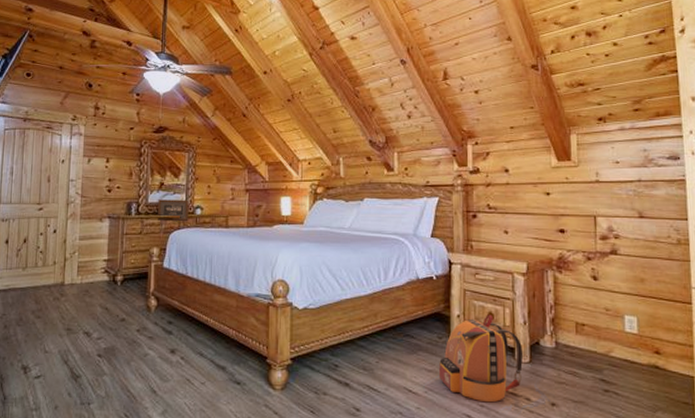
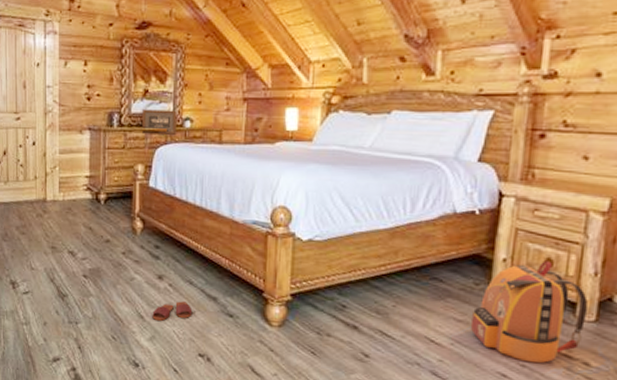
slippers: none [164,373,203,394] -> present [152,301,193,321]

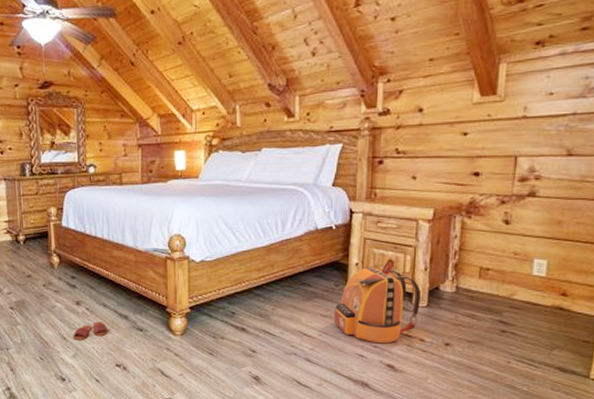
picture frame: present [142,109,177,136] -> none [51,158,83,181]

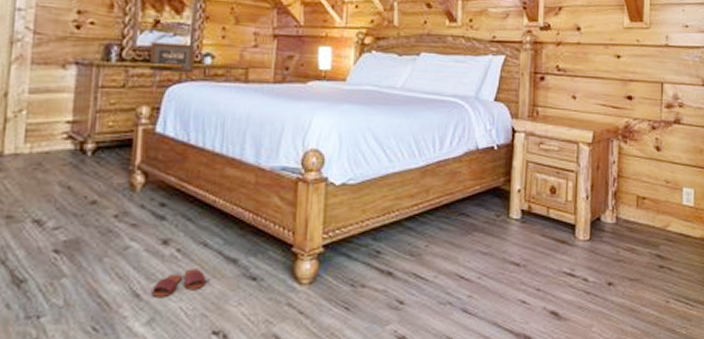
picture frame: none [51,158,83,181] -> present [149,42,195,74]
backpack: present [333,262,422,344] -> none [494,189,584,286]

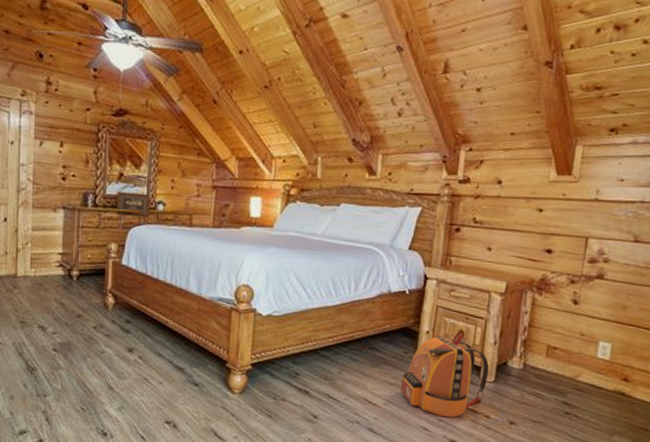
slippers: present [152,269,206,297] -> none [121,372,161,391]
backpack: none [494,189,584,286] -> present [400,332,490,418]

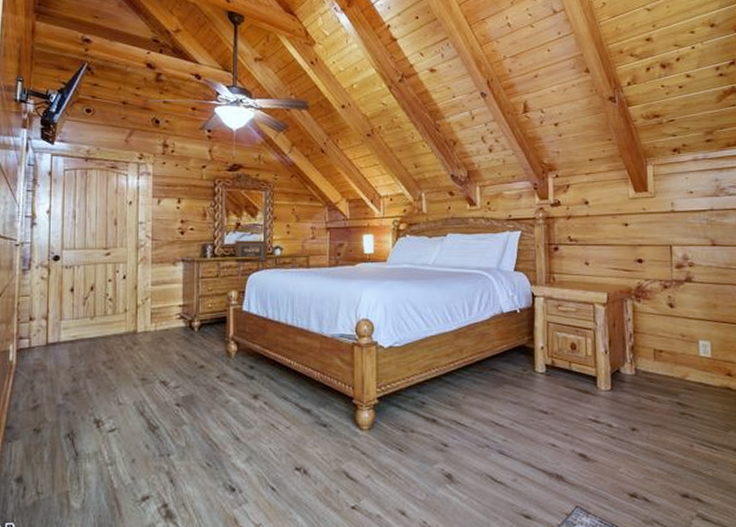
backpack: present [400,332,490,418] -> none [523,345,605,431]

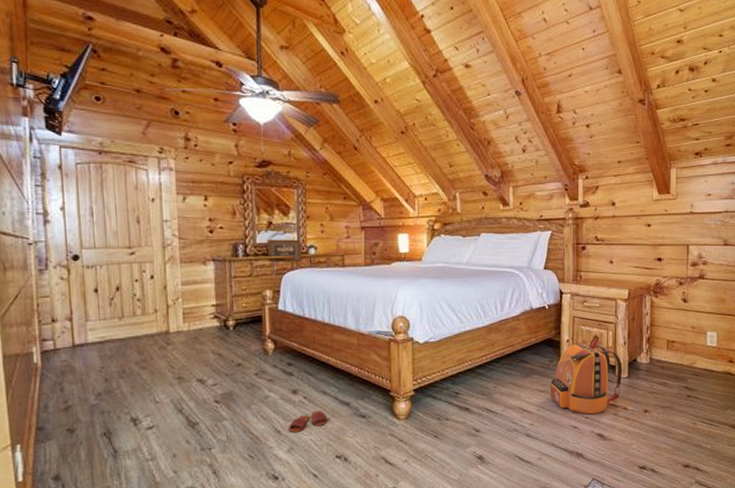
slippers: none [248,417,288,440] -> present [289,410,328,432]
backpack: none [523,345,605,431] -> present [549,338,623,415]

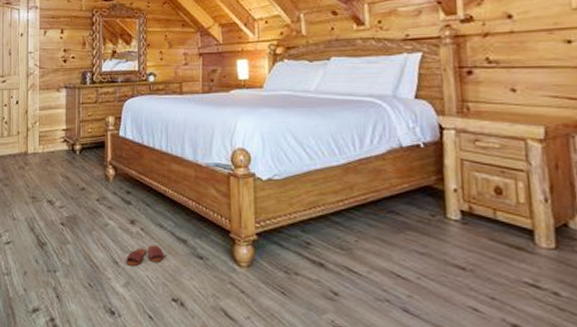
picture frame: present [268,239,302,262] -> none [112,67,142,90]
backpack: present [549,338,623,415] -> none [432,189,547,296]

